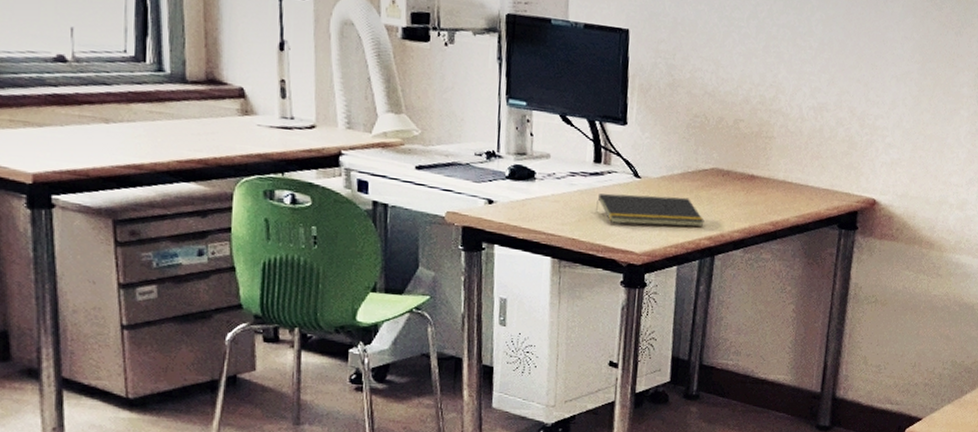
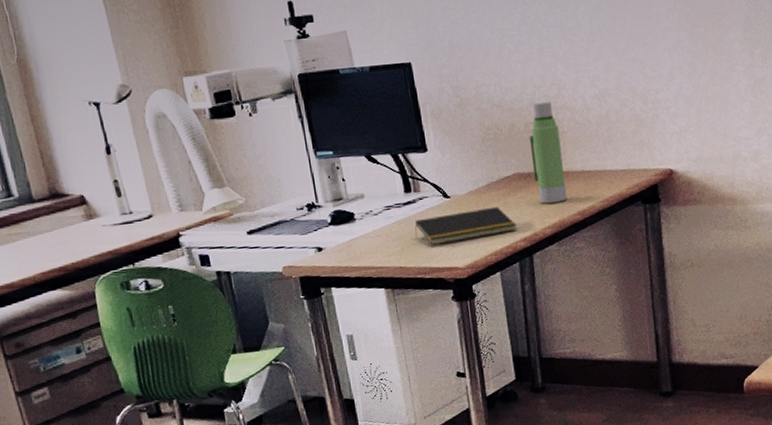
water bottle: none [733,101,769,208] -> present [529,102,567,204]

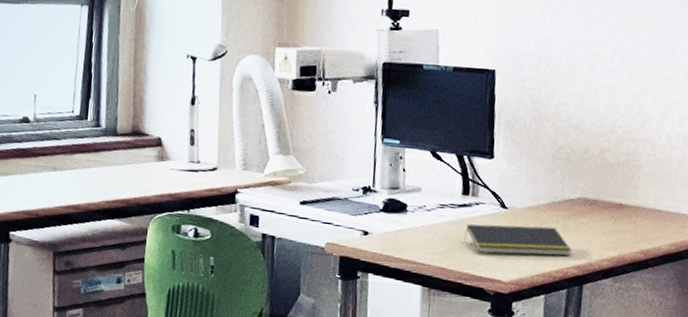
water bottle: present [529,102,567,204] -> none [600,131,636,237]

